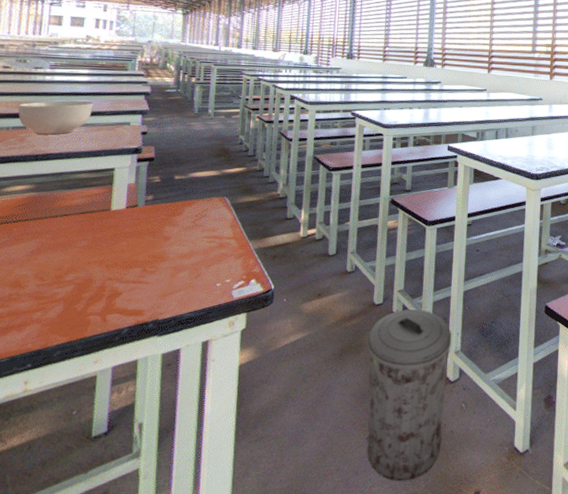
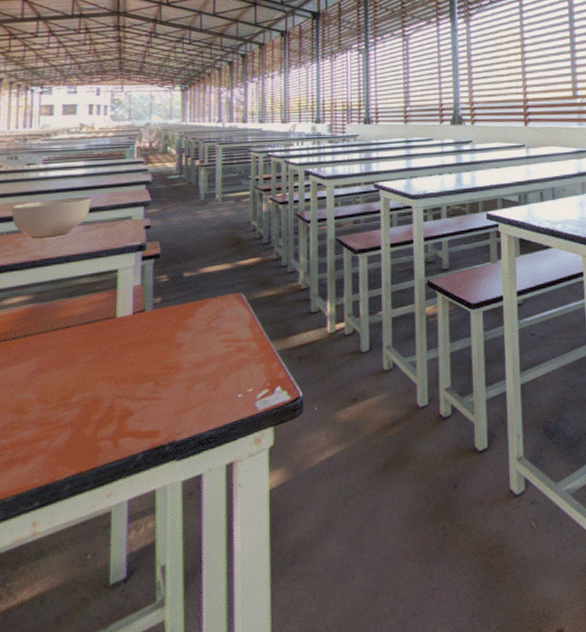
trash can: present [367,309,452,482] -> none [413,410,513,622]

